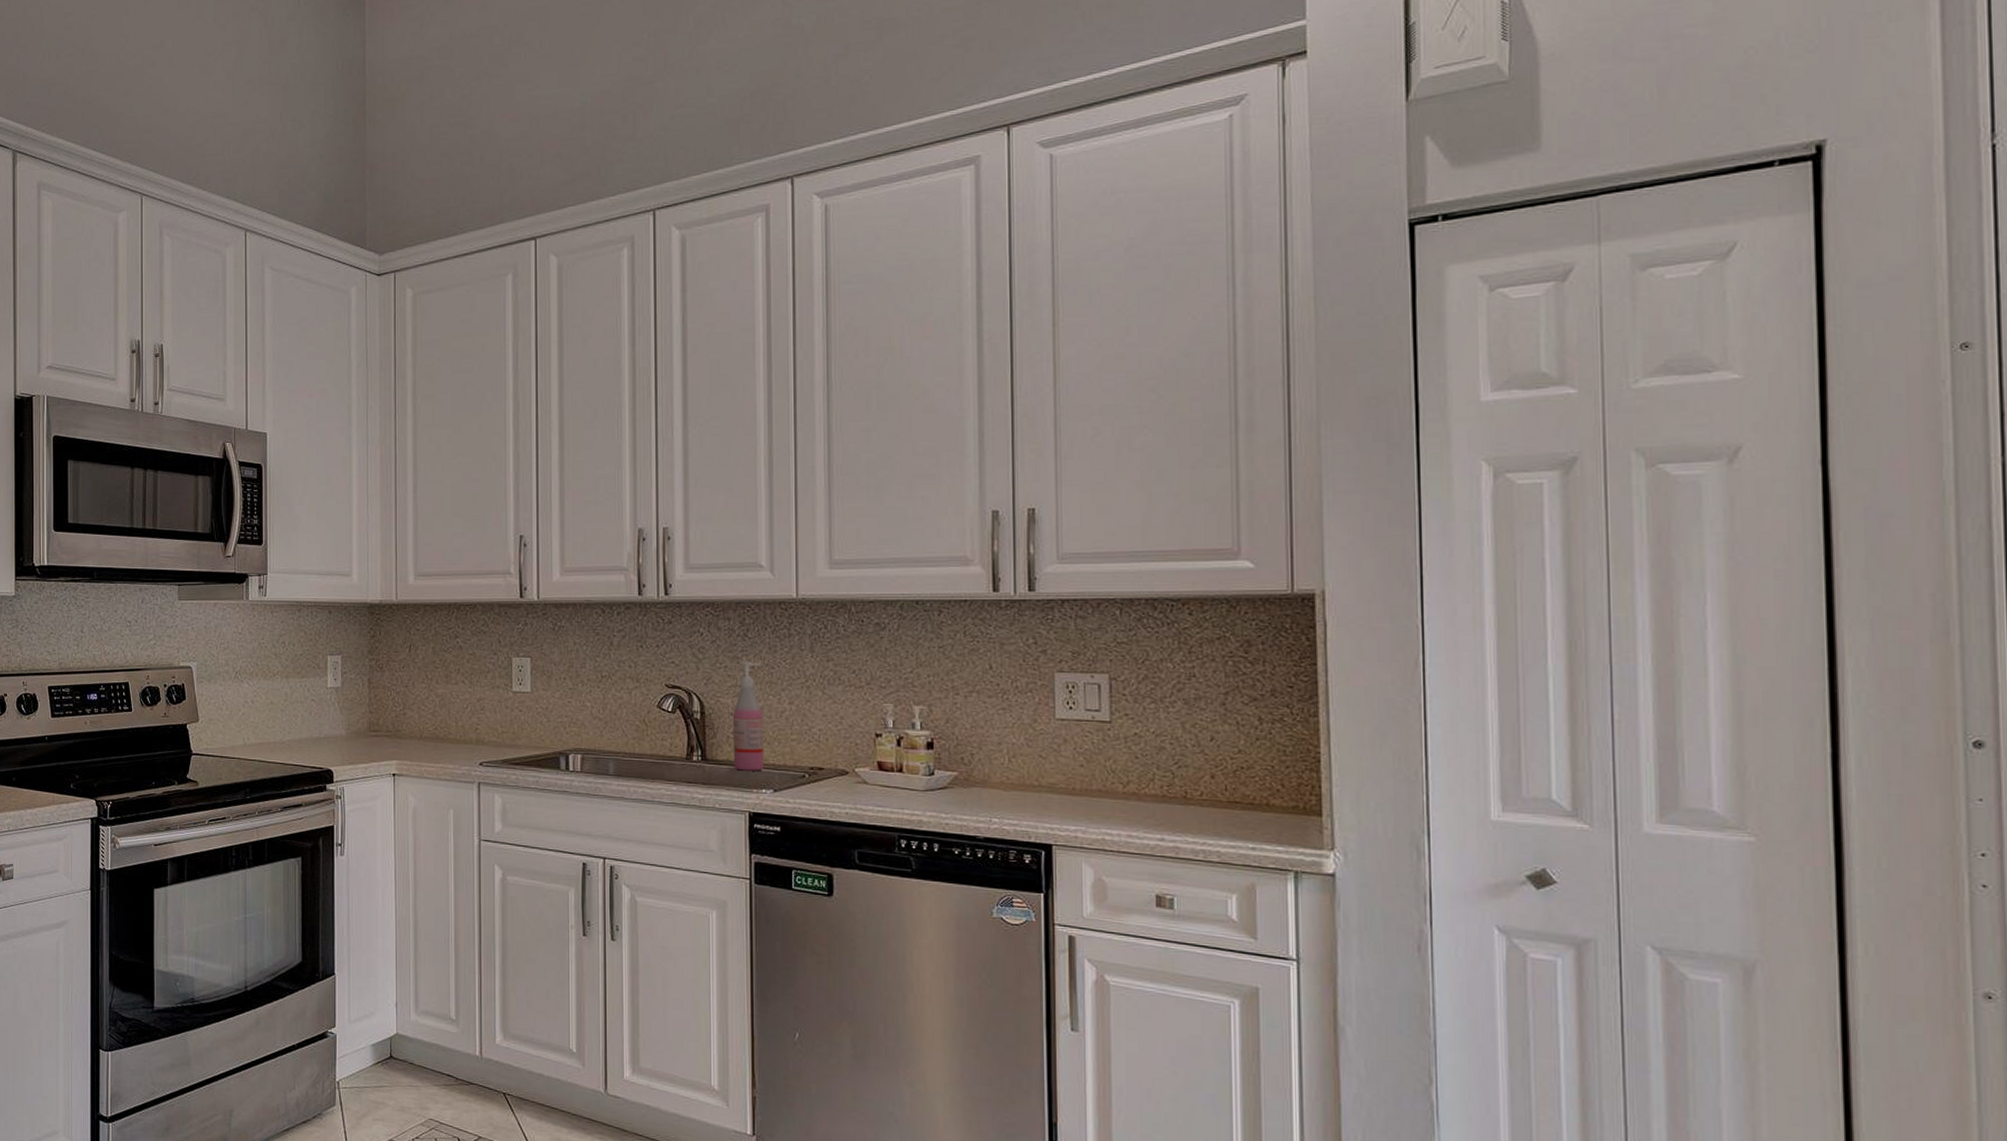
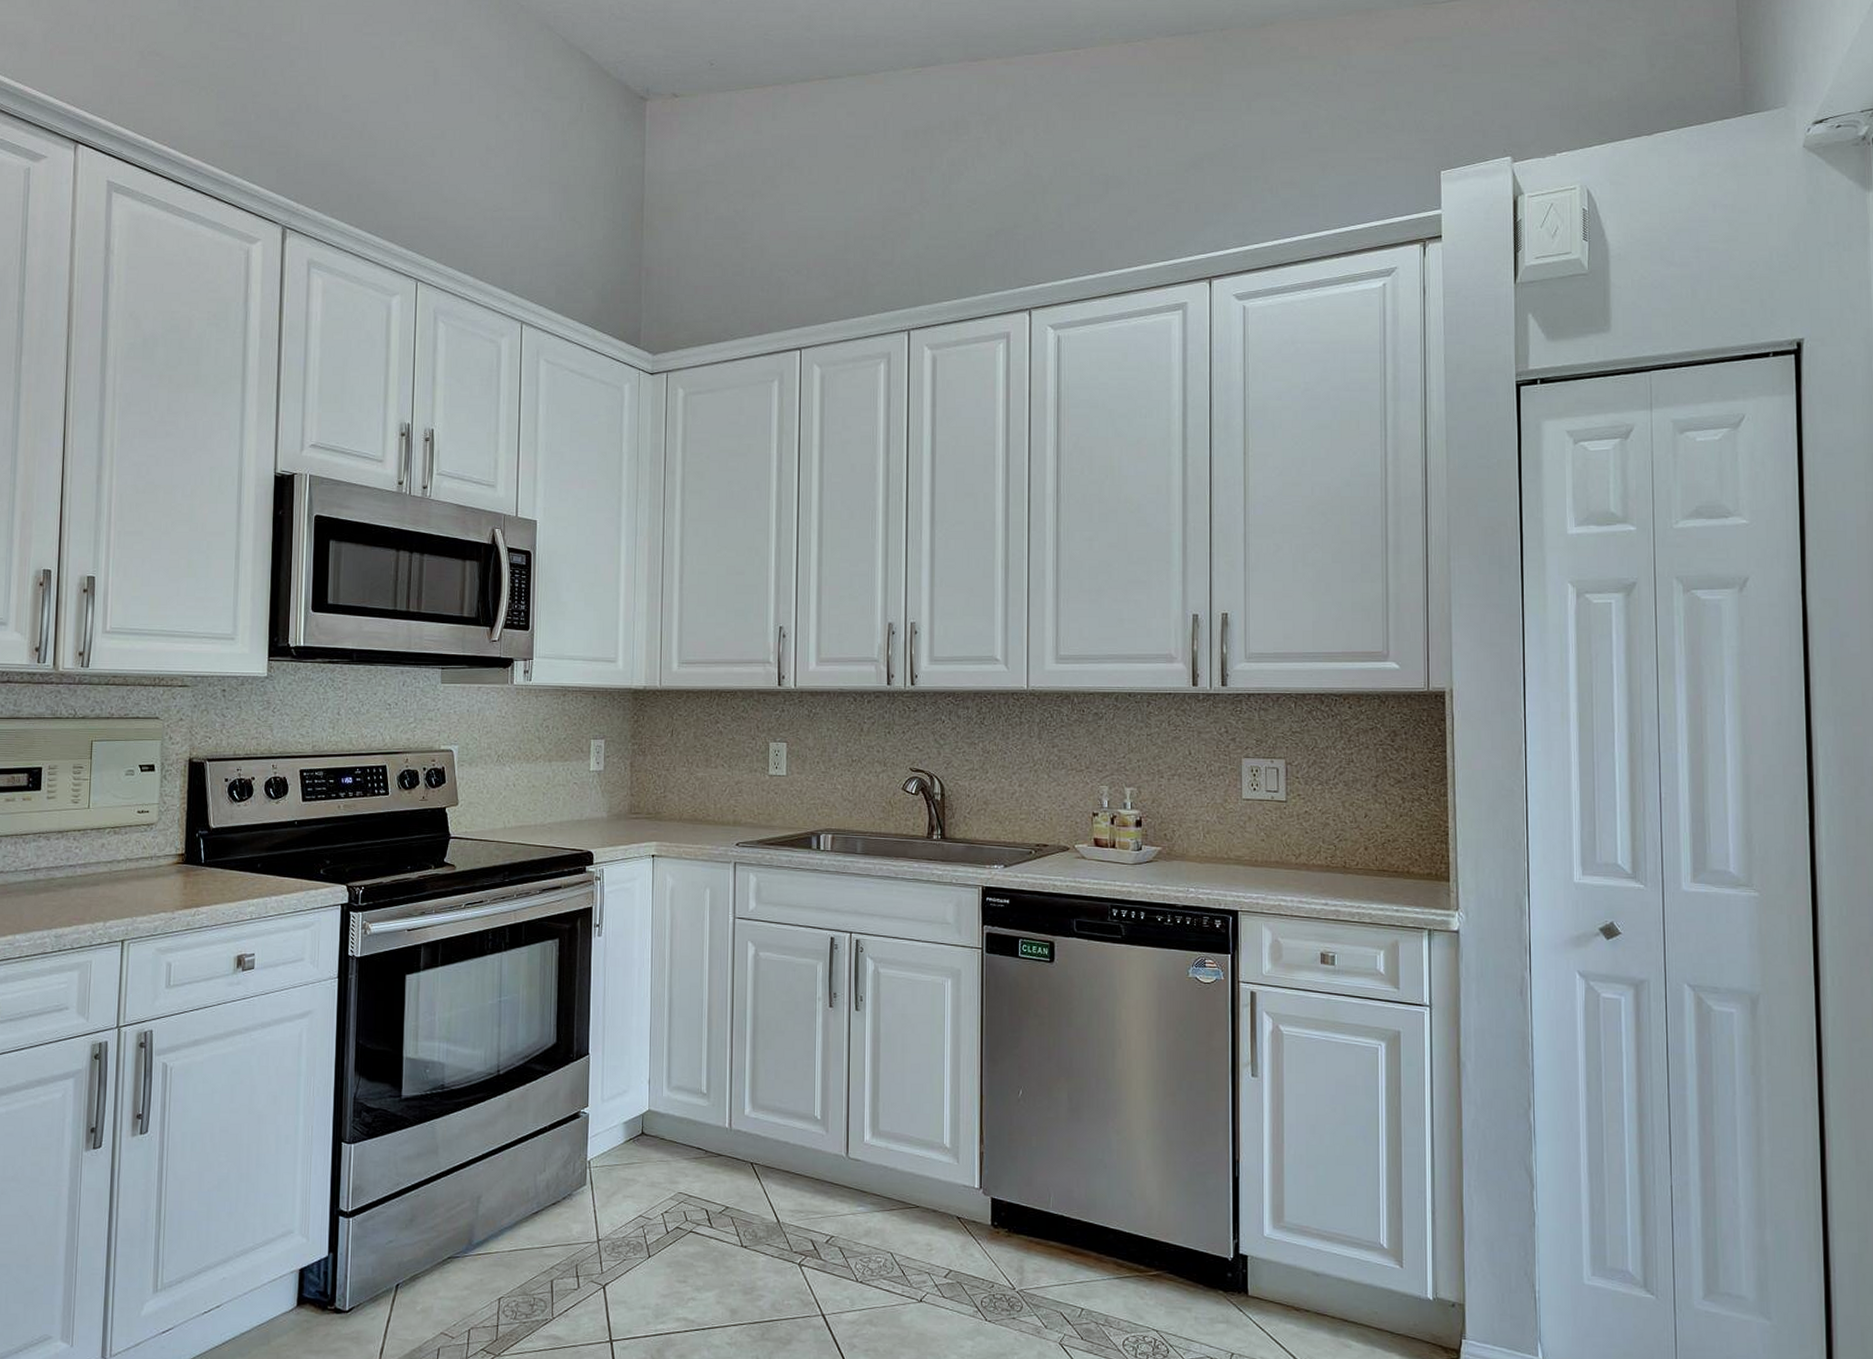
soap dispenser: present [732,660,765,771] -> none [969,746,997,848]

